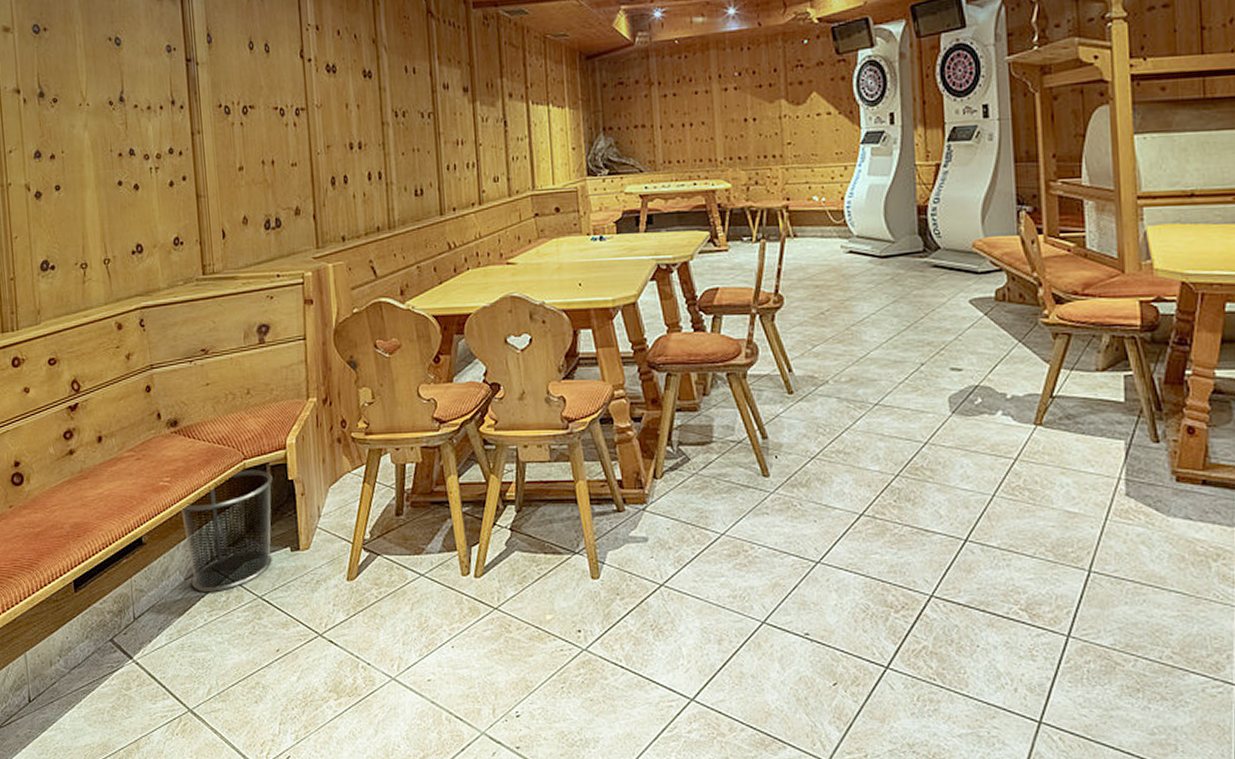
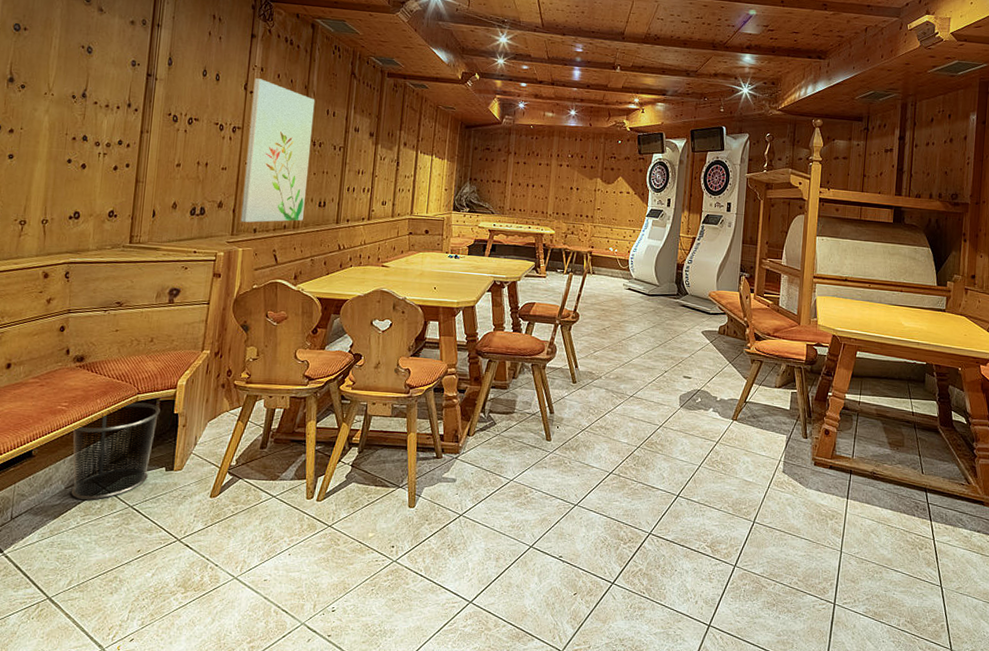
wall art: none [310,40,399,229] -> present [241,78,315,223]

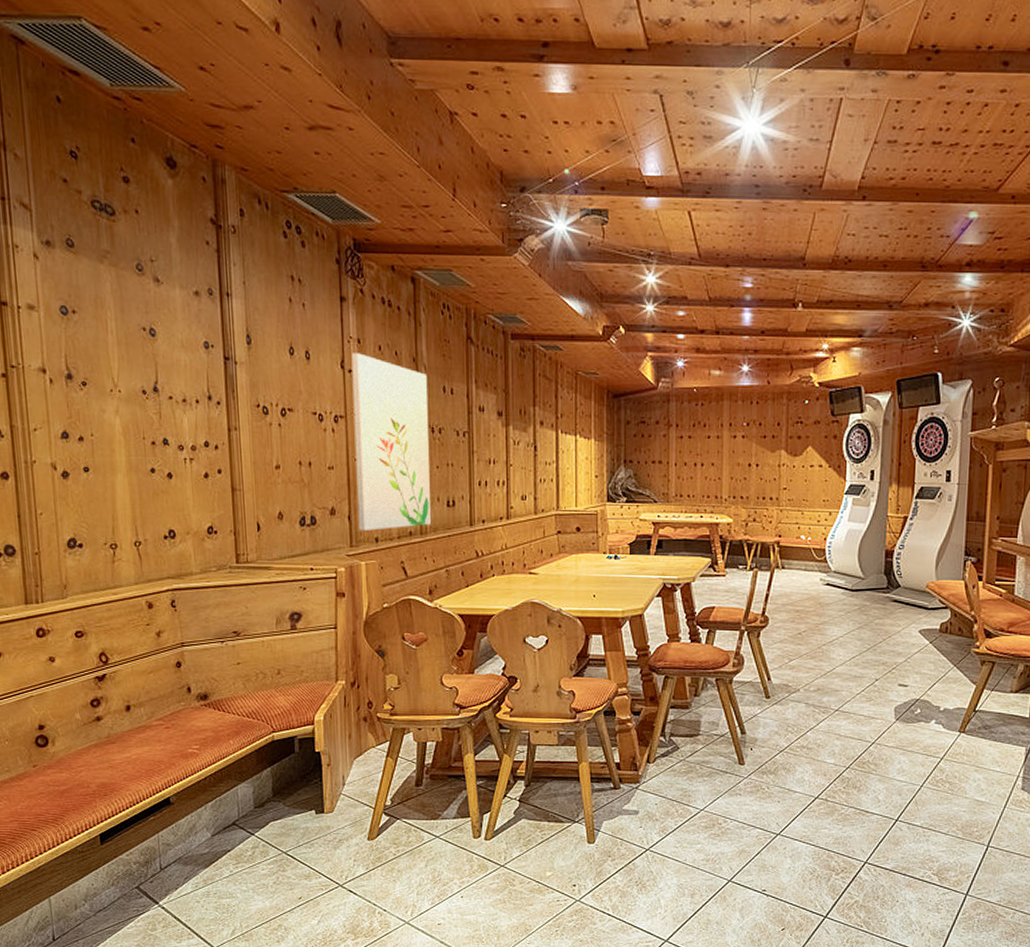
waste bin: present [71,402,160,500] -> none [208,742,300,847]

